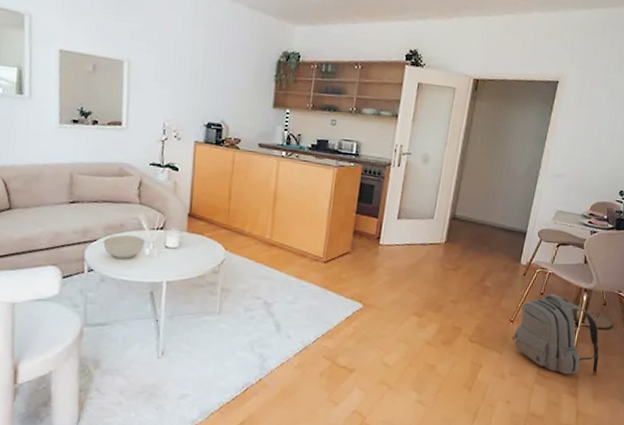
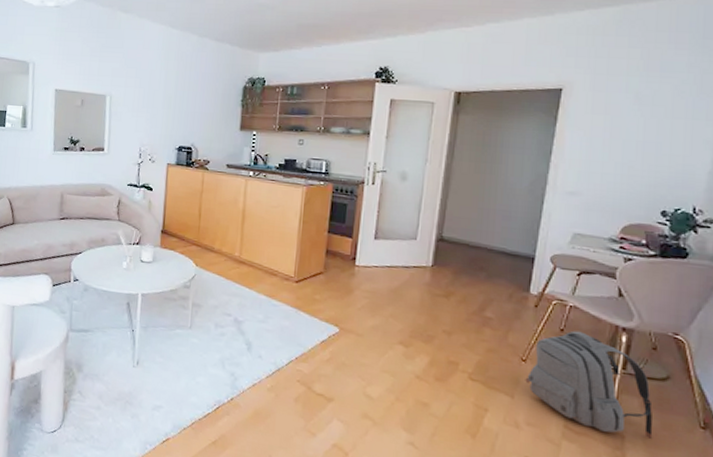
bowl: present [103,234,146,260] -> none [87,248,123,272]

